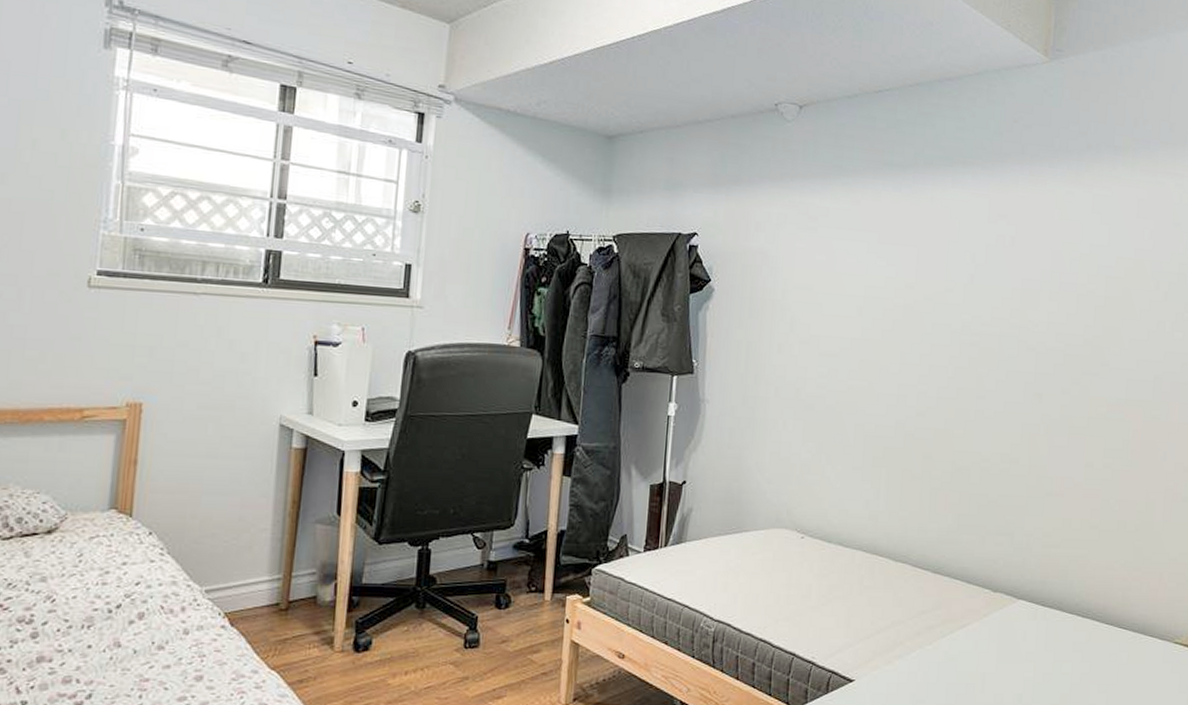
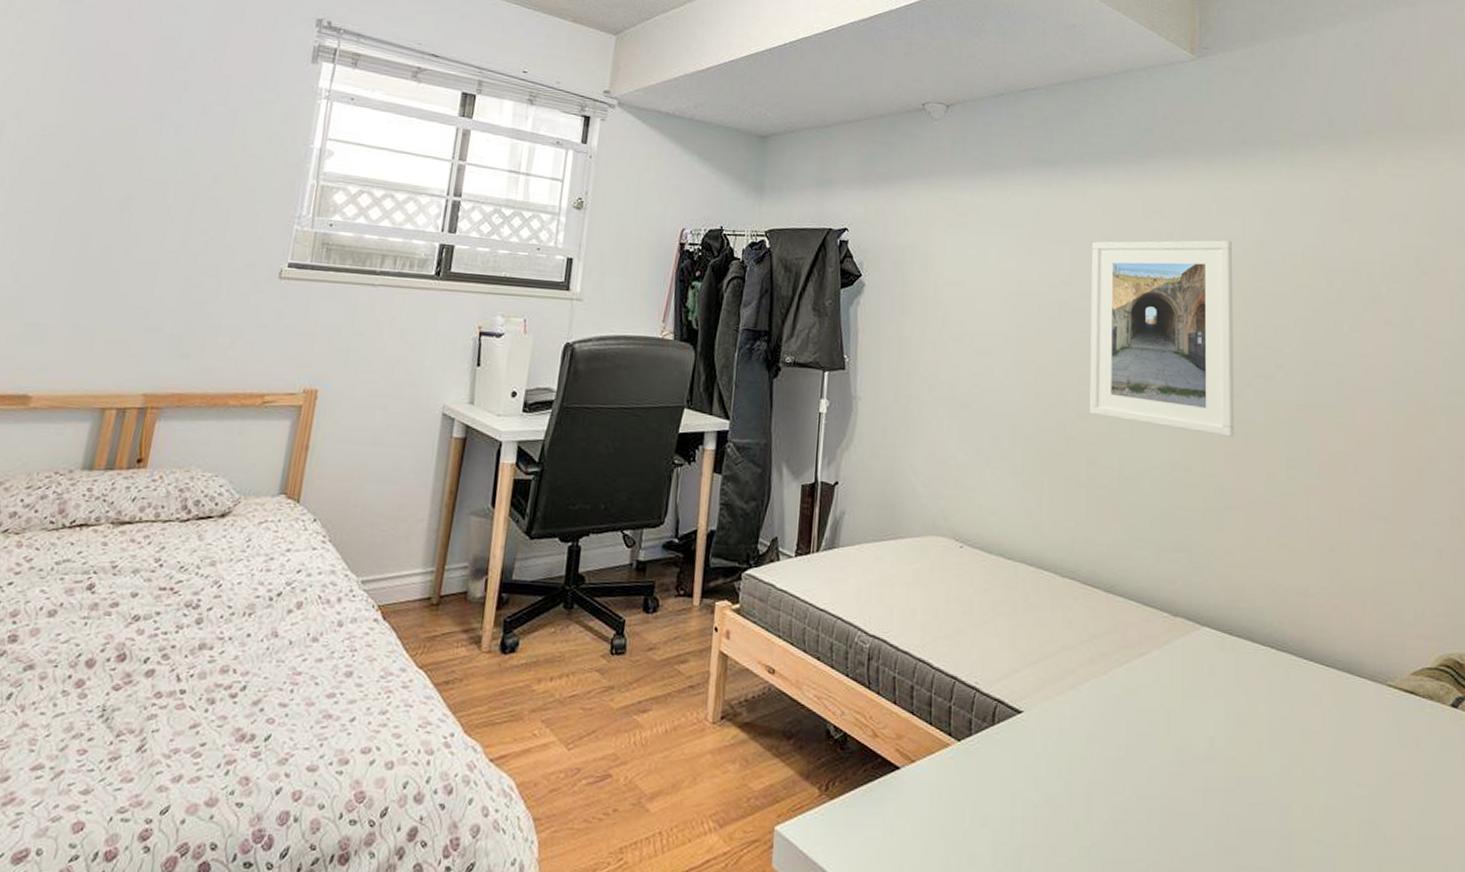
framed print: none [927,244,1071,430] -> present [1089,240,1234,437]

